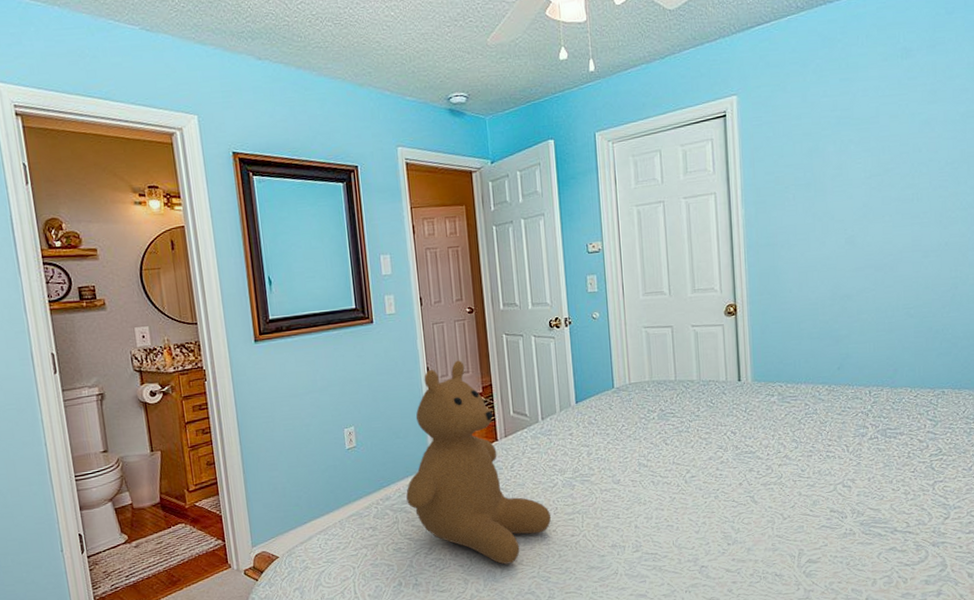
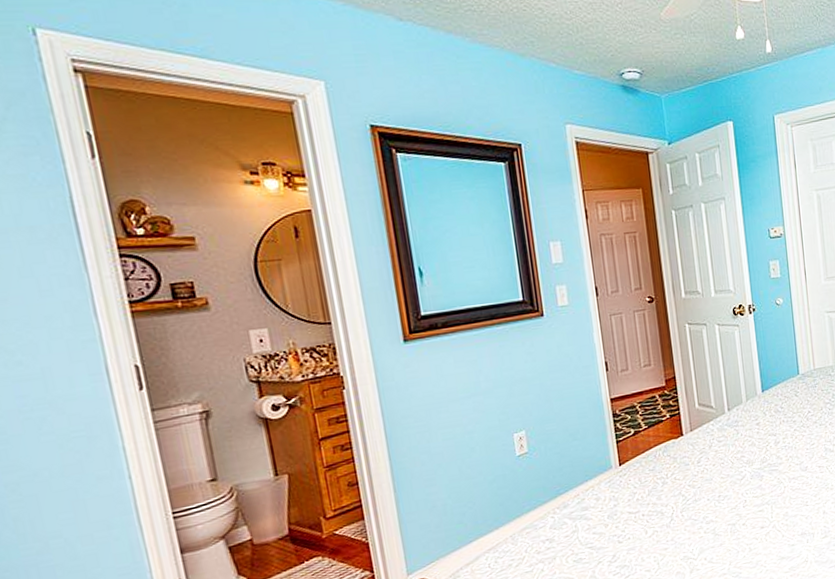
teddy bear: present [406,360,551,565] -> none [586,353,740,565]

